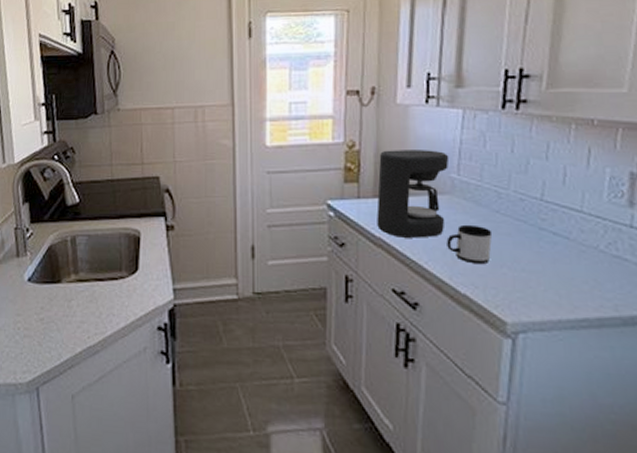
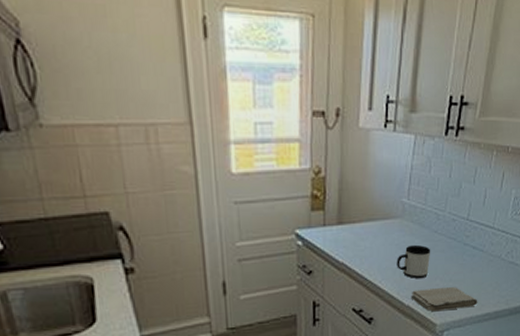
coffee maker: present [376,150,450,238] -> none [340,175,402,261]
washcloth: none [468,277,568,308] -> present [411,287,478,312]

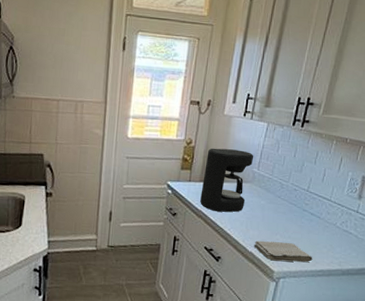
coffee maker: none [340,175,402,261] -> present [200,148,254,212]
mug: present [397,244,431,278] -> none [244,204,274,232]

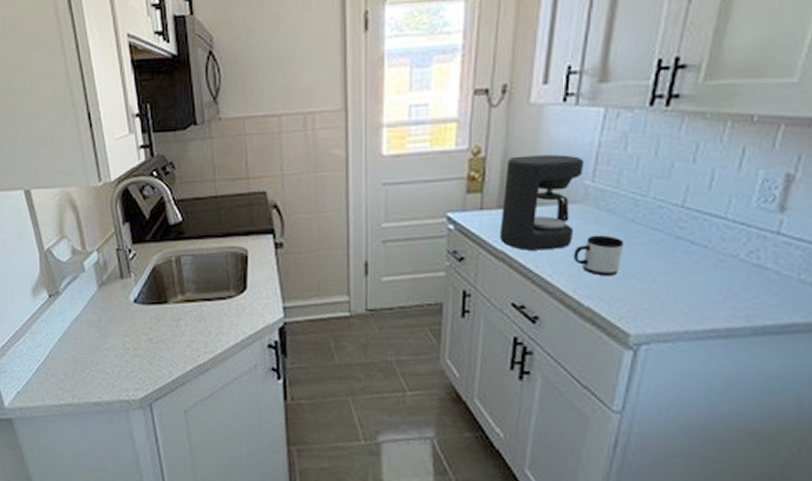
mug: none [244,204,274,232] -> present [574,235,625,275]
washcloth: present [254,240,313,262] -> none [592,289,698,319]

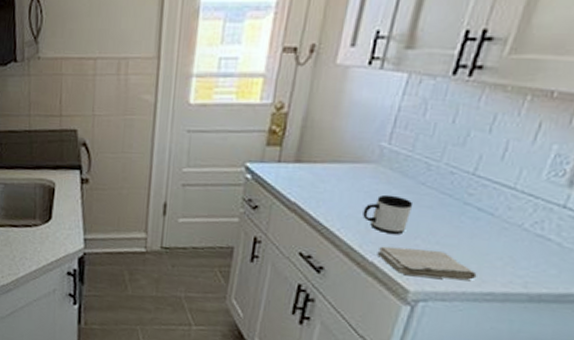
coffee maker: present [500,155,585,250] -> none [294,114,383,205]
washcloth: none [592,289,698,319] -> present [377,246,477,280]

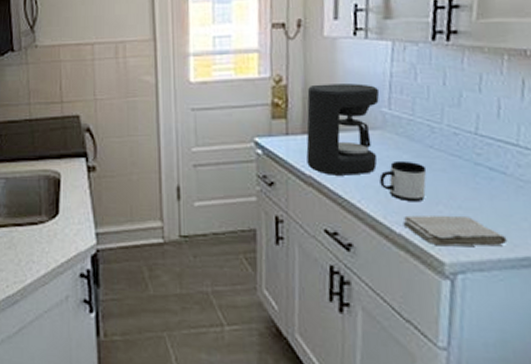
coffee maker: none [294,114,383,205] -> present [306,83,380,176]

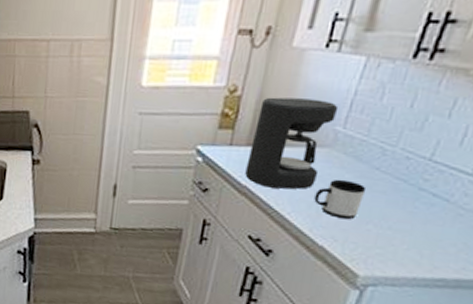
washcloth: present [403,215,508,247] -> none [327,230,430,266]

